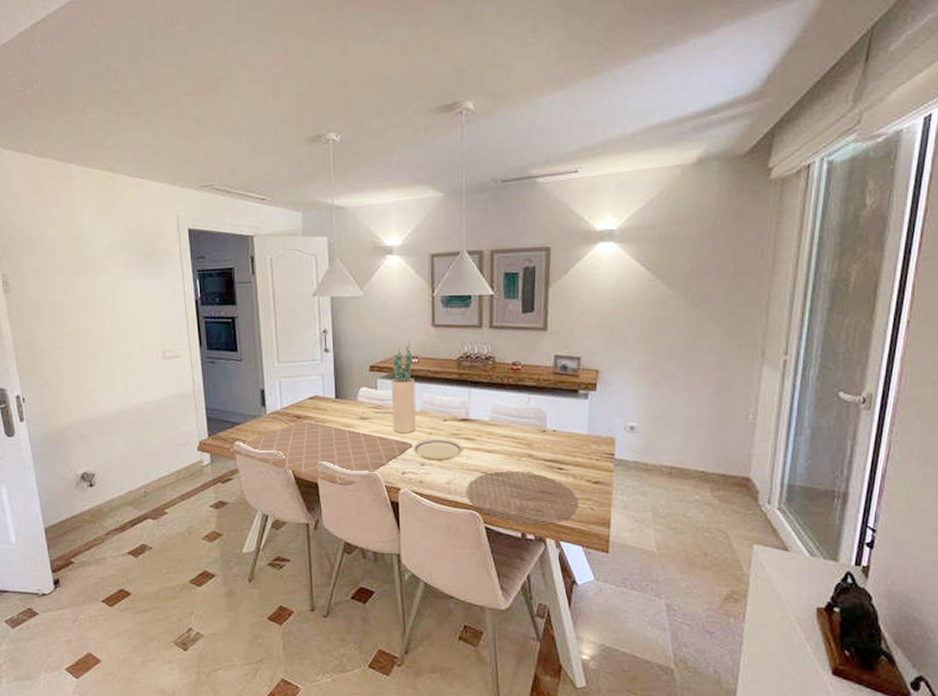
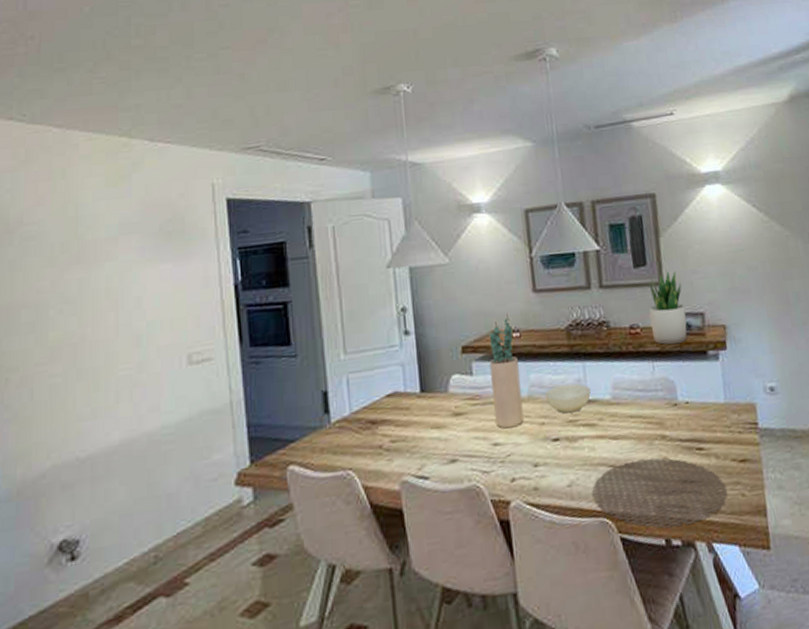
placemat: present [229,421,413,486] -> none [280,426,522,509]
plate: present [413,438,464,461] -> none [522,428,584,459]
bowl: none [434,405,473,428] -> present [544,383,591,414]
planter: none [531,319,564,382] -> present [649,271,687,345]

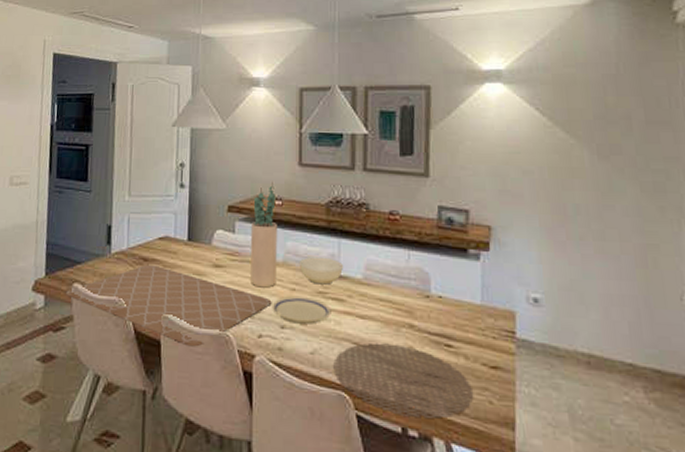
placemat: none [280,426,522,509] -> present [66,264,272,347]
plate: none [522,428,584,459] -> present [272,295,331,324]
planter: present [649,271,687,345] -> none [411,164,450,237]

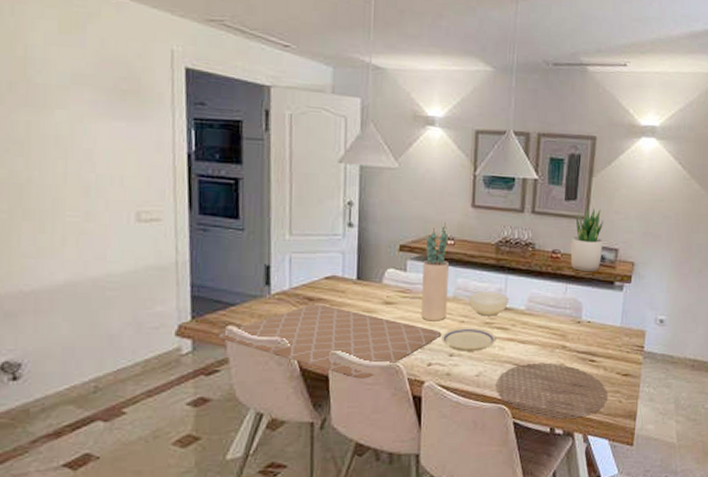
planter: none [411,164,450,237] -> present [570,209,604,272]

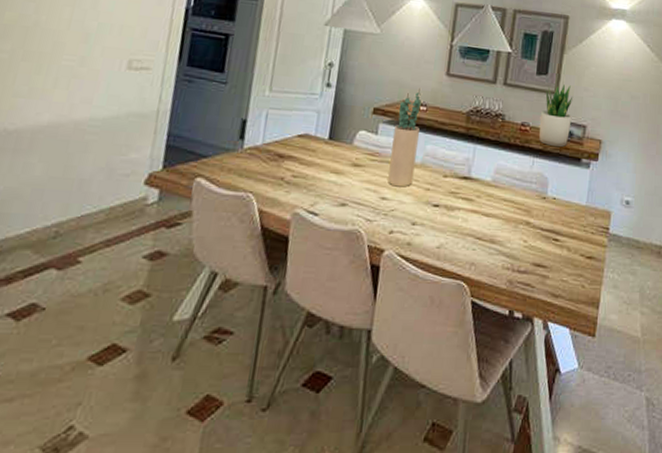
placemat: present [219,304,442,379] -> none [186,161,406,243]
plate: present [441,327,496,351] -> none [405,195,460,221]
bowl: present [468,292,509,316] -> none [435,160,476,186]
place mat: present [496,362,608,420] -> none [456,237,571,303]

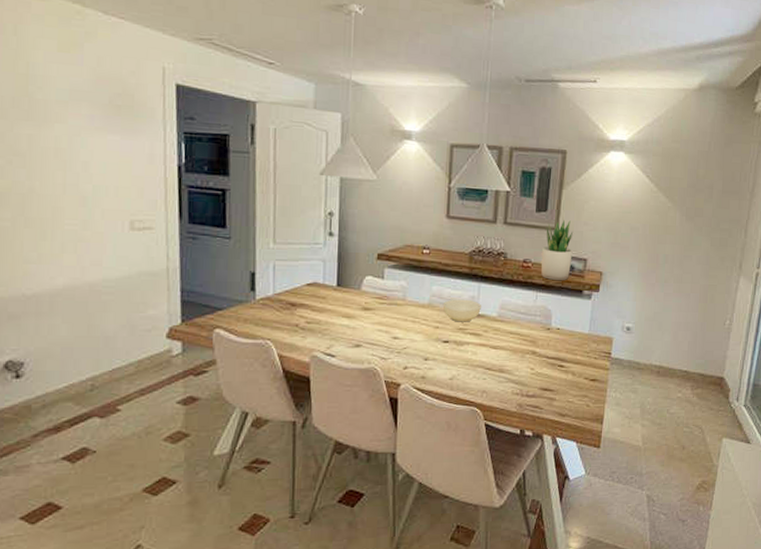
vase: present [387,87,422,188] -> none [398,231,424,327]
bowl: none [435,160,476,186] -> present [442,299,481,322]

